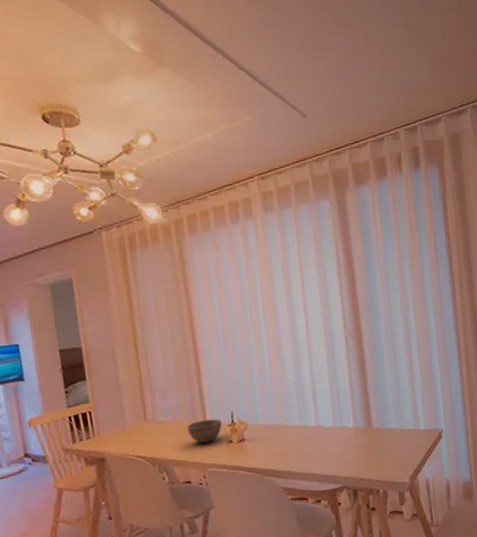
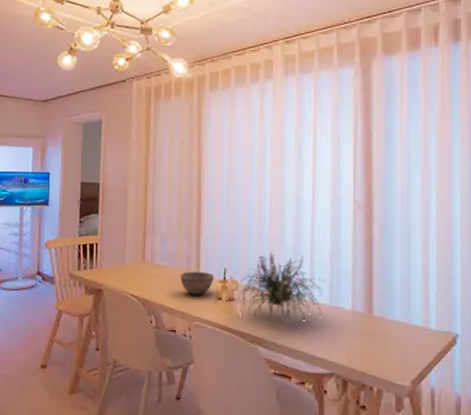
plant: none [249,386,327,455] -> present [239,252,324,326]

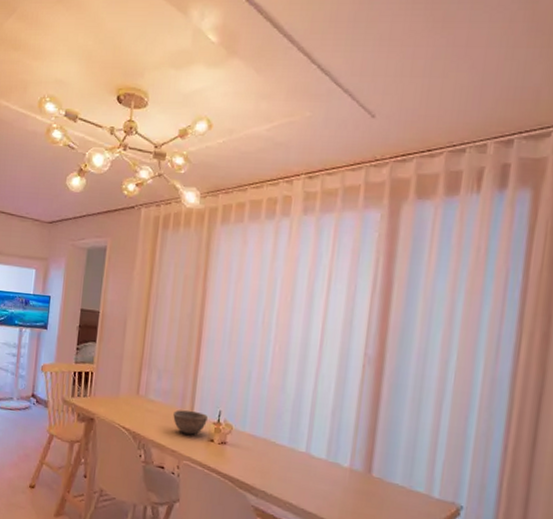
plant: present [239,252,324,326] -> none [231,399,323,476]

